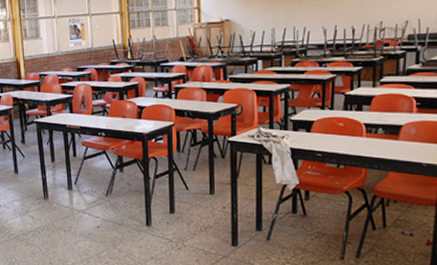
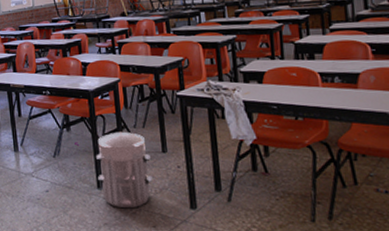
waste bin: none [147,172,199,245] -> present [96,130,153,209]

